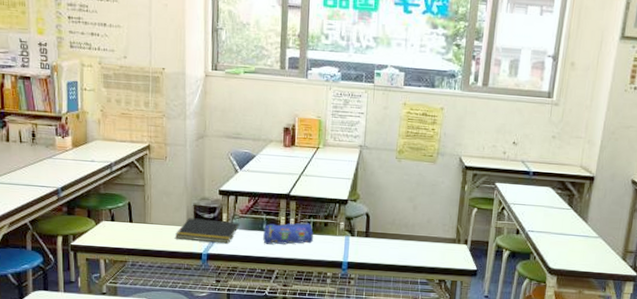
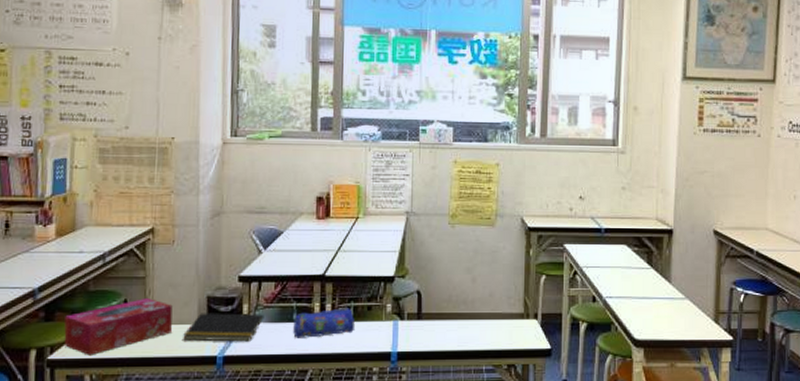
tissue box: none [83,202,166,244] -> present [64,298,173,355]

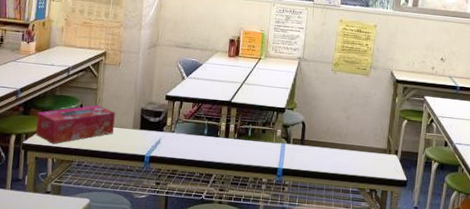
notepad: present [183,313,264,342] -> none [121,121,183,147]
pencil case: present [293,306,354,340] -> none [203,128,251,150]

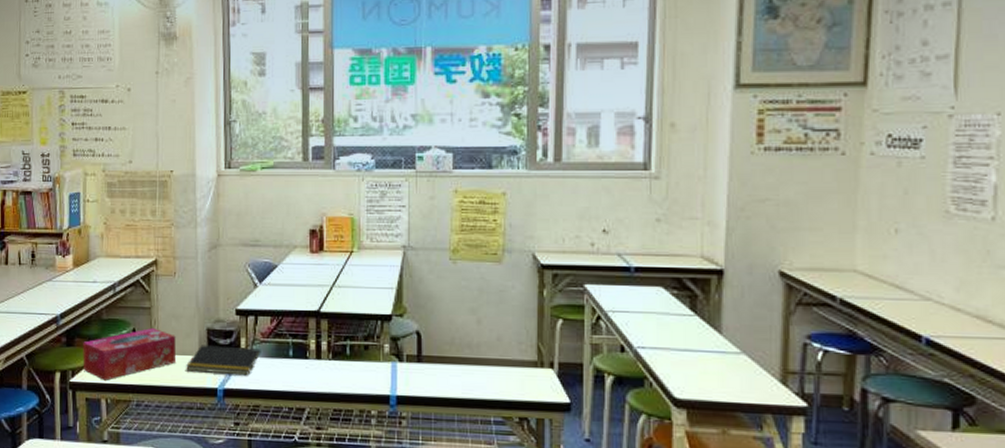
notepad: none [121,121,183,147] -> present [186,345,261,376]

